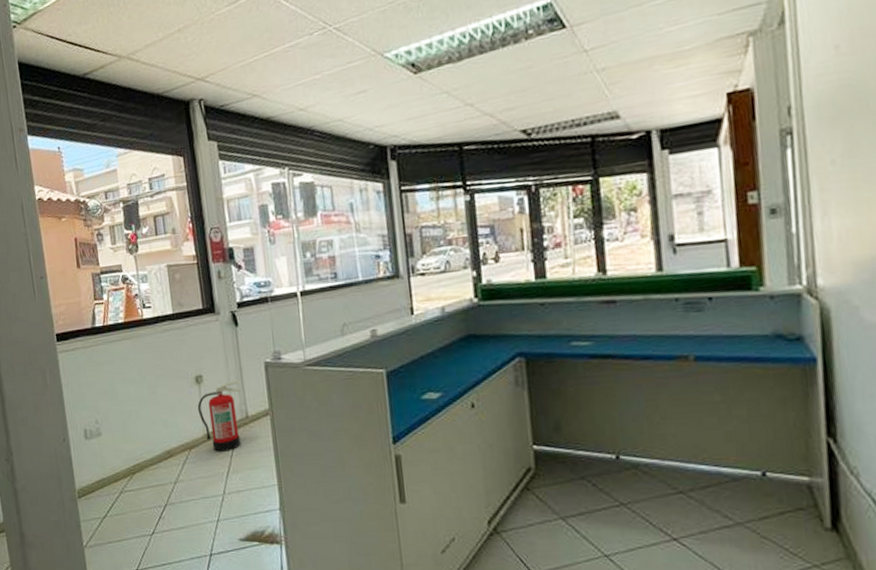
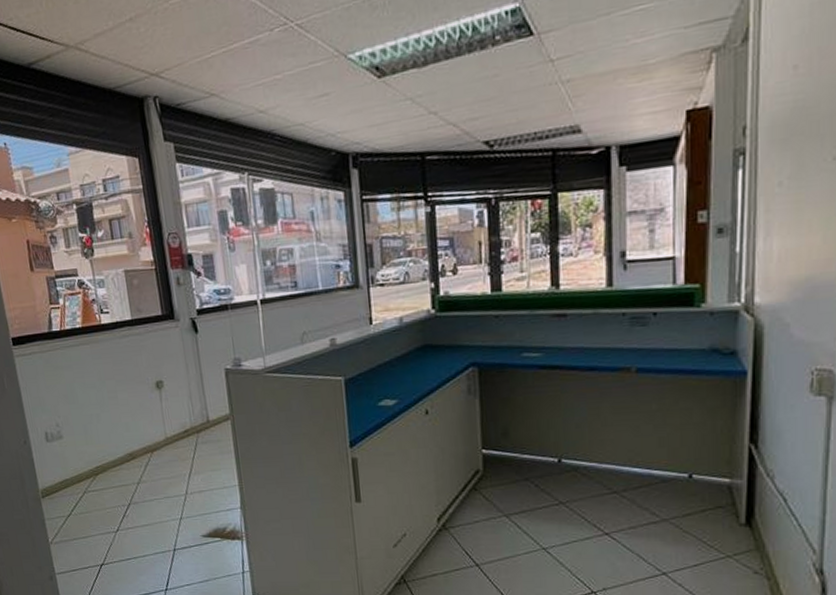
fire extinguisher: present [197,380,244,452] -> none [158,386,204,455]

